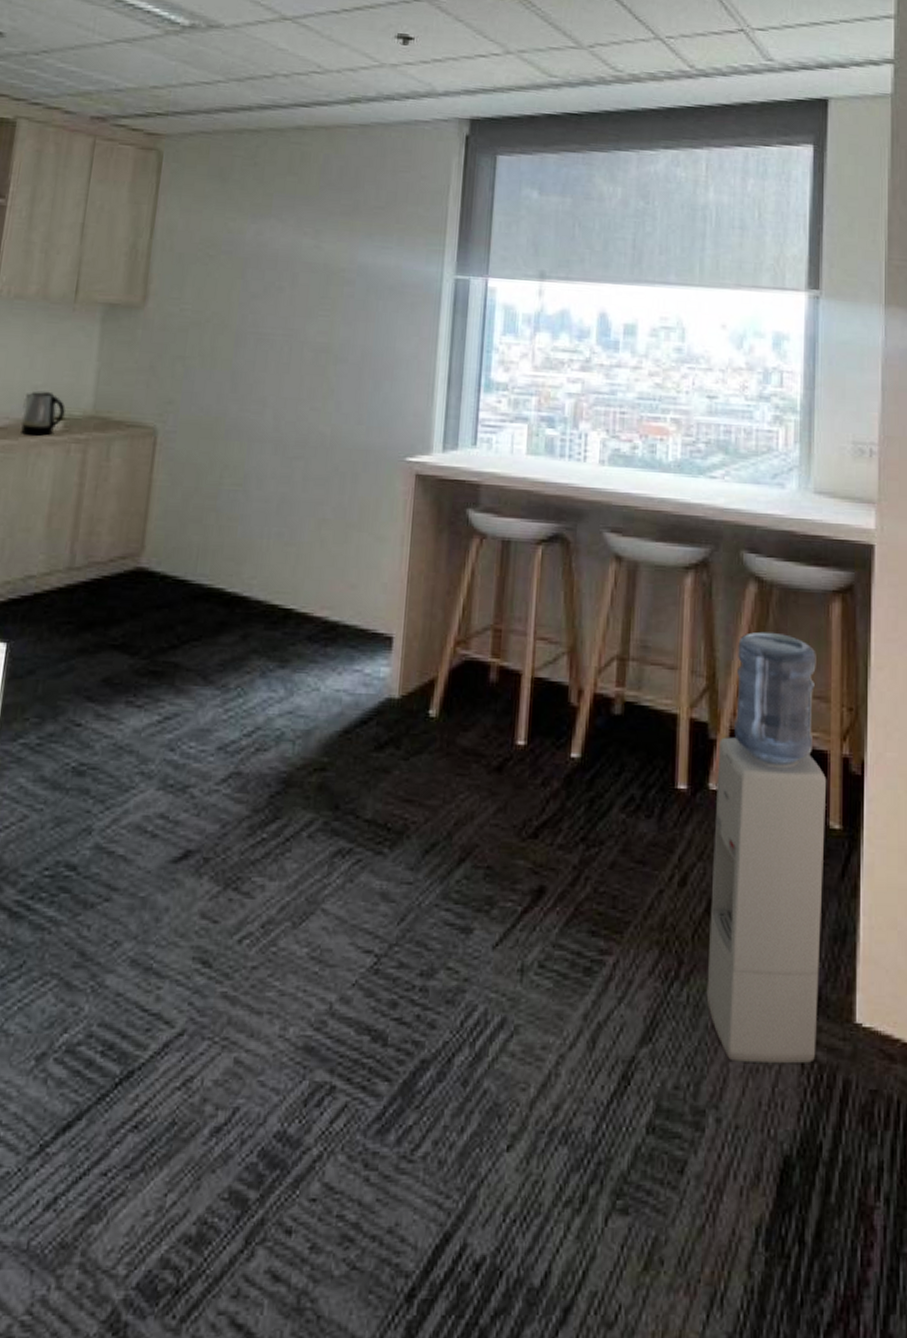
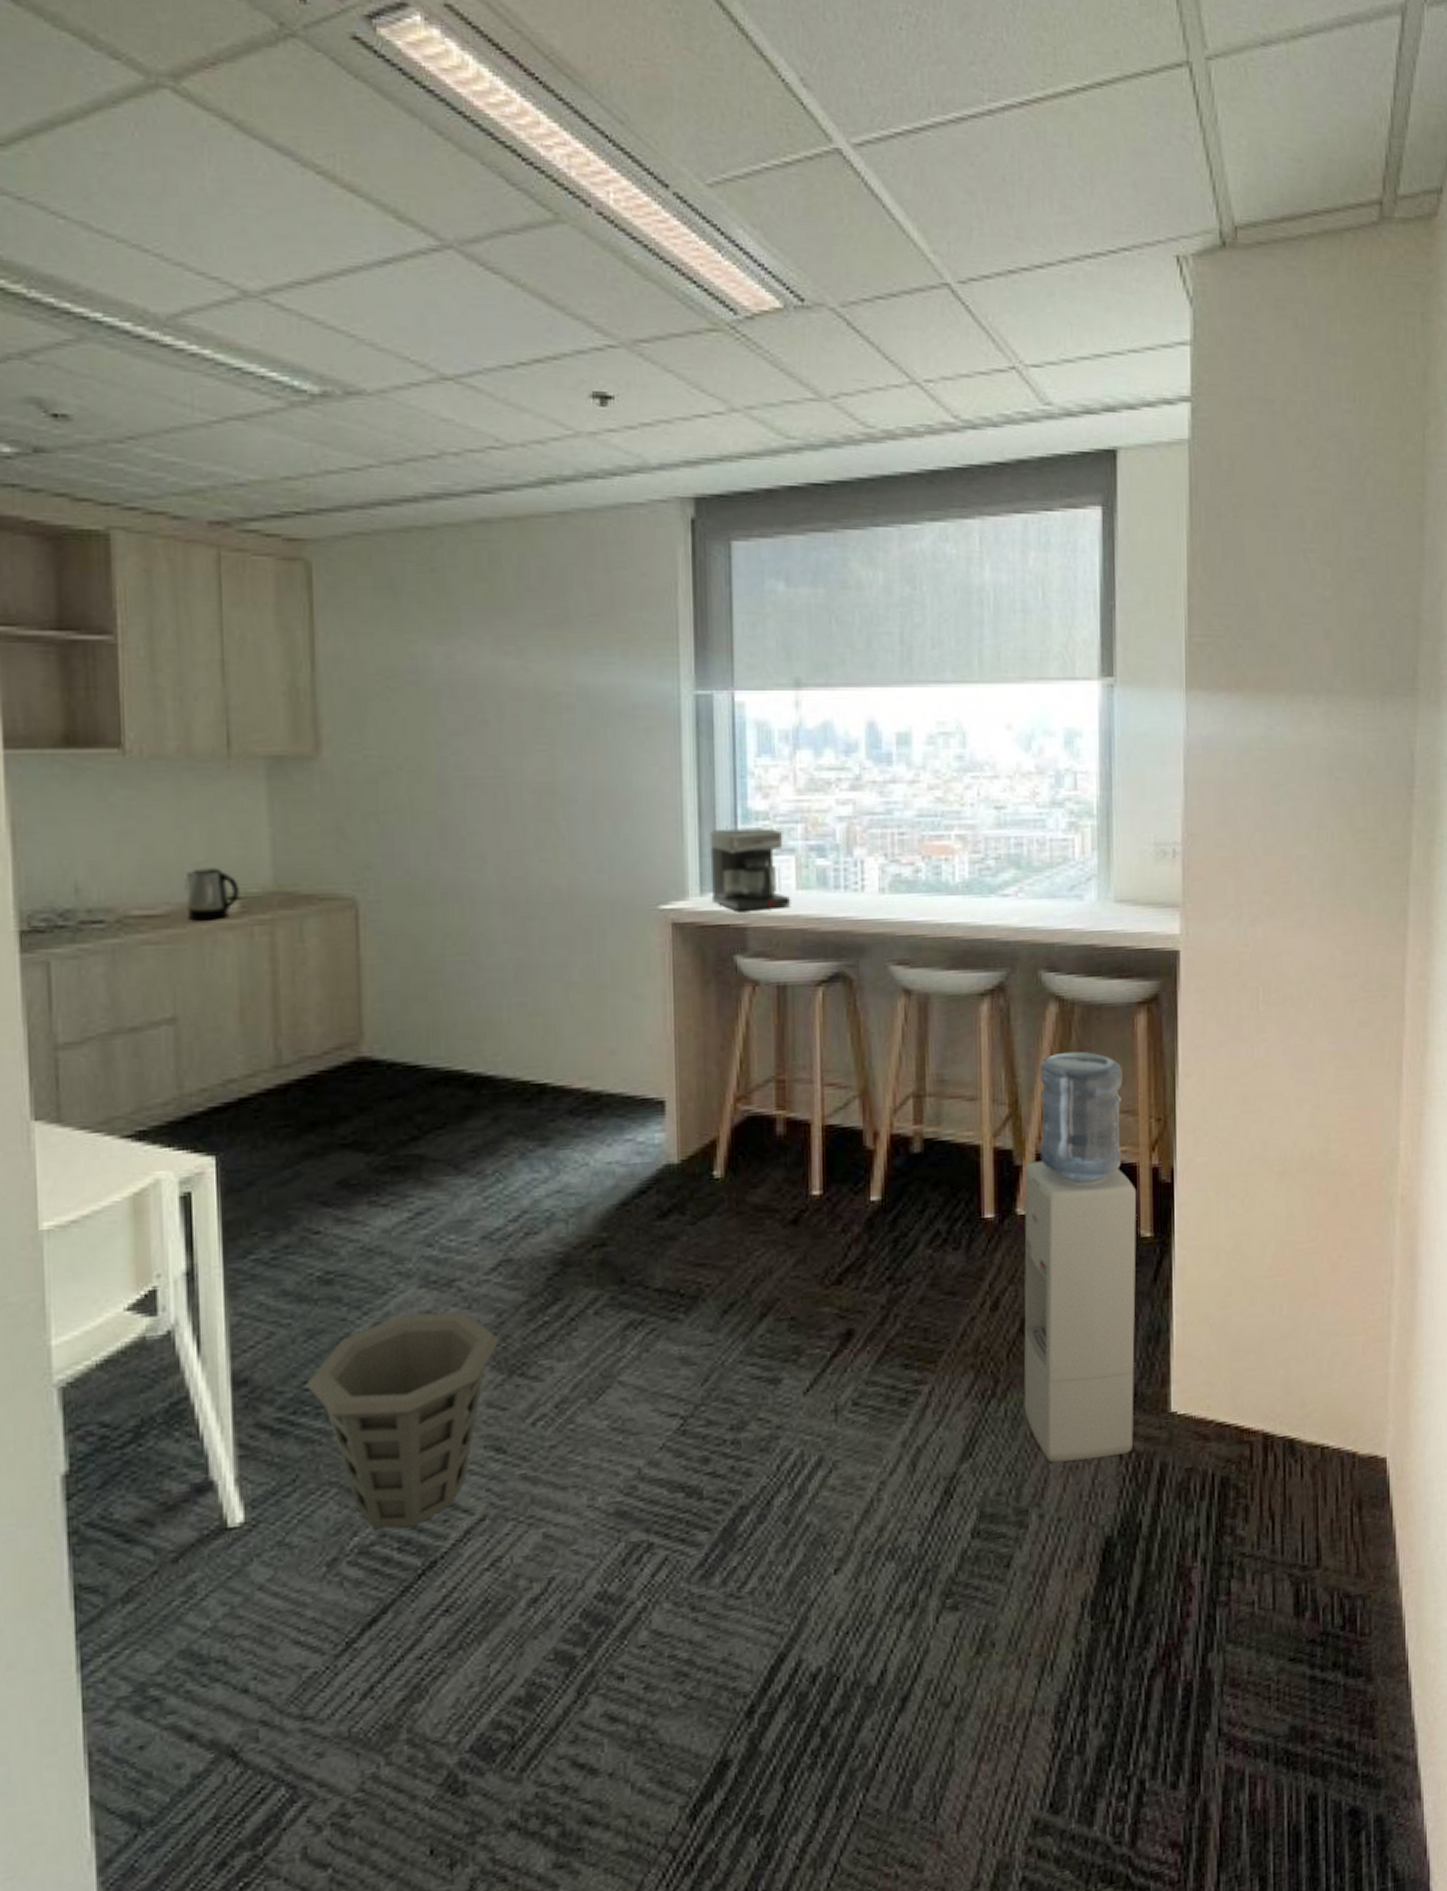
trash bin: none [46,813,221,1031] -> present [306,1311,500,1529]
coffee maker: none [453,395,521,470] -> present [709,827,791,911]

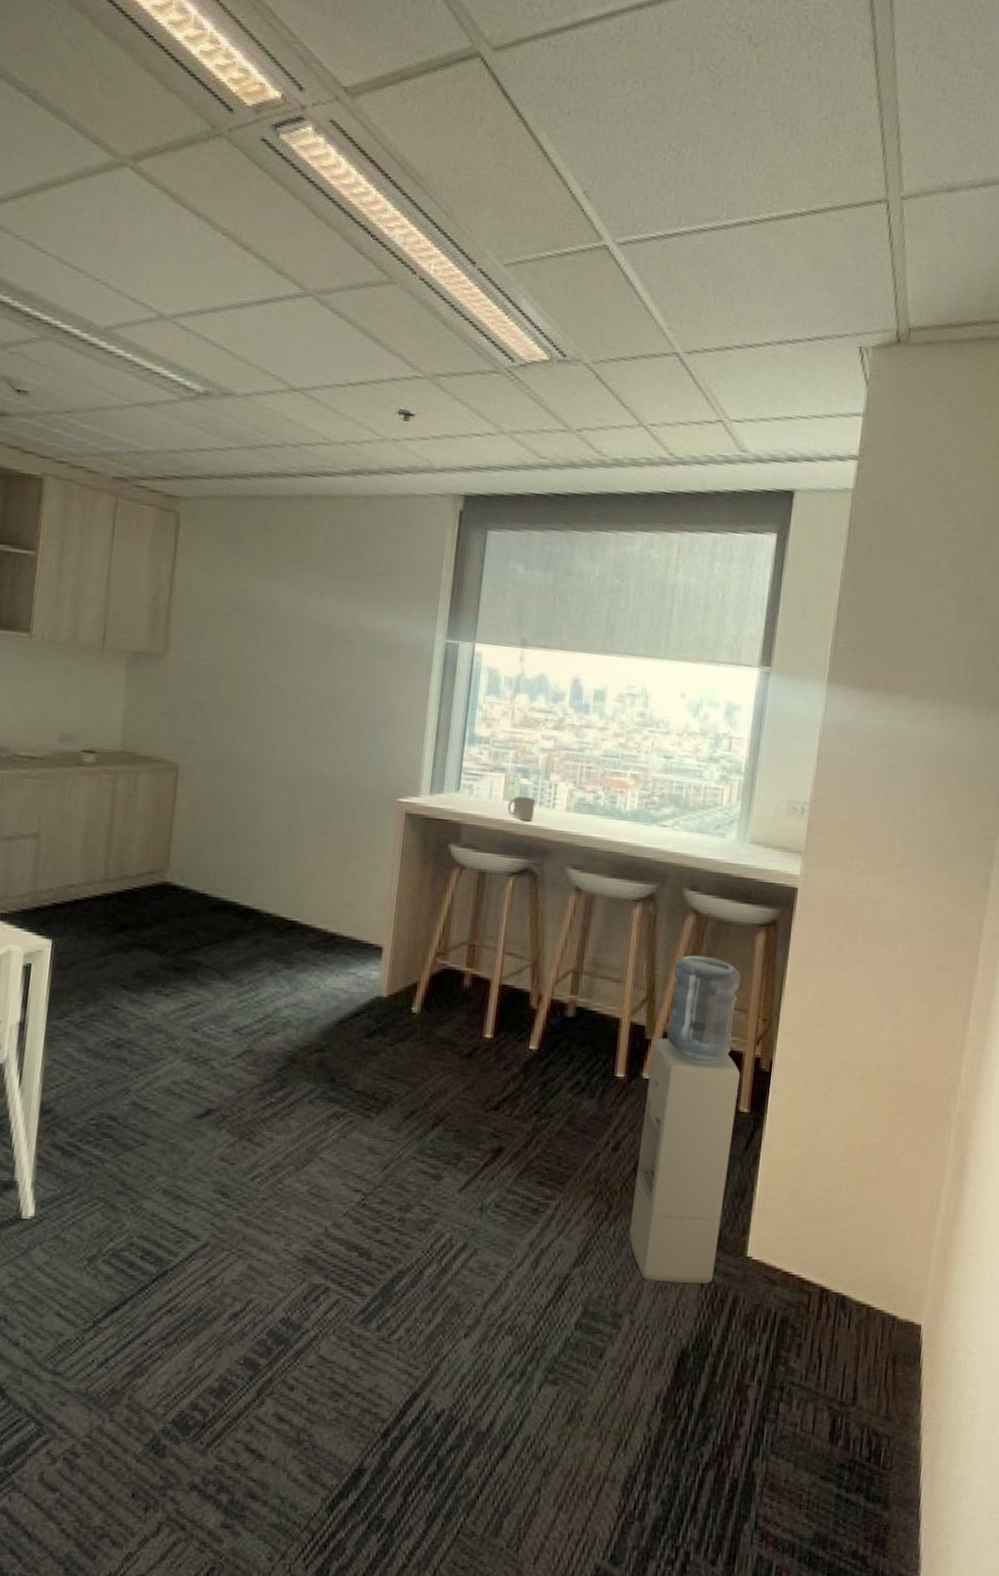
kettle: present [187,867,239,921] -> none [58,726,97,767]
trash bin: present [306,1311,500,1529] -> none [92,1079,237,1242]
coffee maker: present [709,827,791,911] -> none [438,746,498,813]
mug: none [804,882,839,913] -> present [507,796,536,821]

